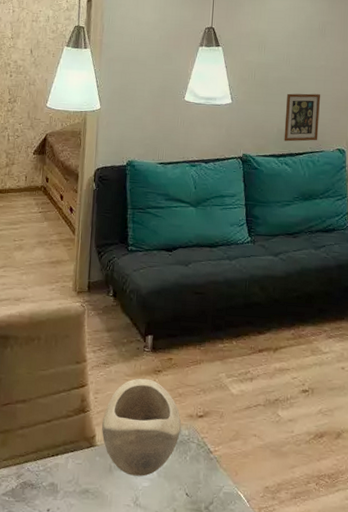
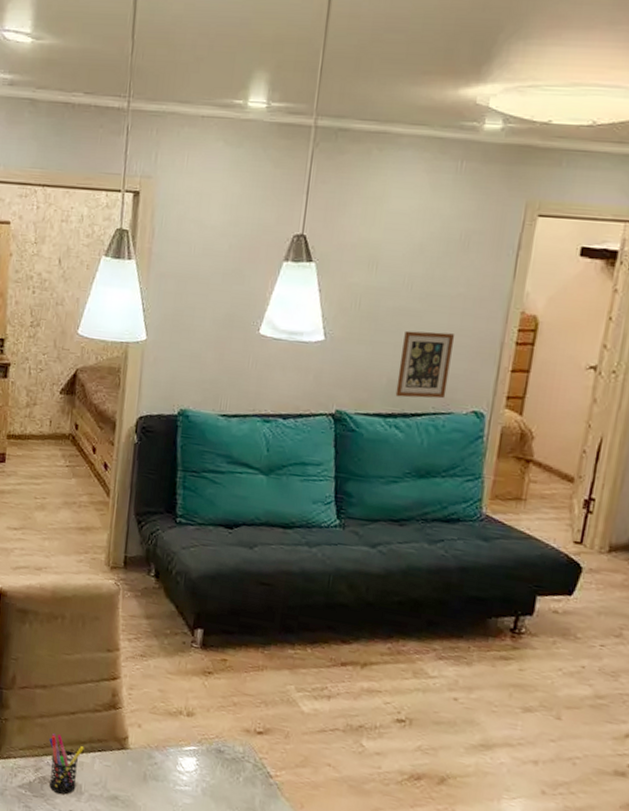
pen holder: none [29,441,59,496] -> present [49,733,84,795]
decorative bowl: present [101,378,182,477] -> none [135,678,235,792]

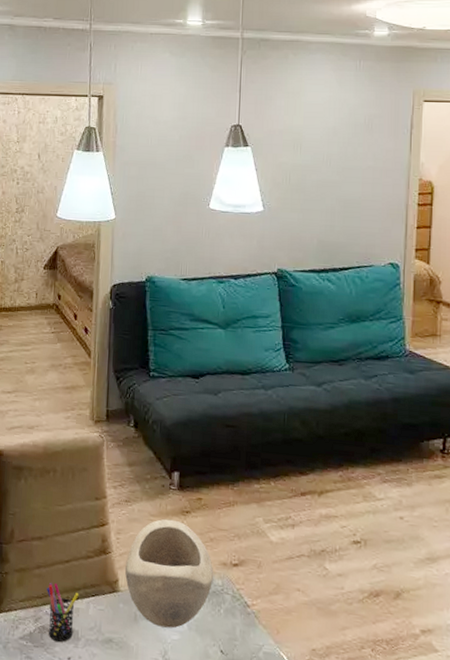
decorative bowl: none [135,678,235,792] -> present [124,519,214,629]
picture frame: present [395,330,455,399] -> none [325,199,369,255]

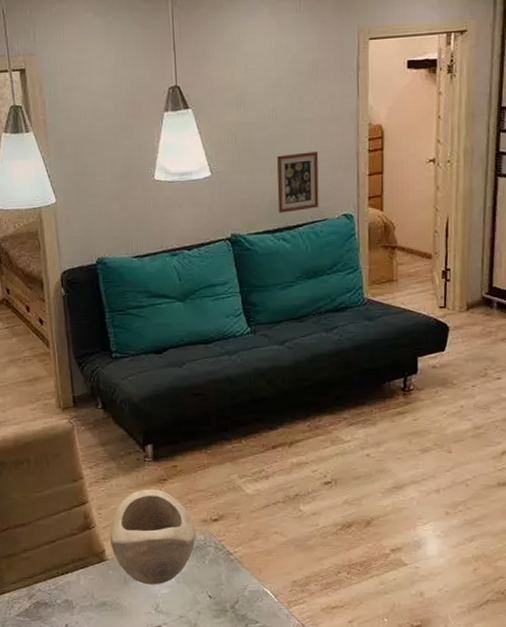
pen holder: present [47,582,79,643] -> none [36,562,69,613]
picture frame: none [325,199,369,255] -> present [277,151,319,213]

